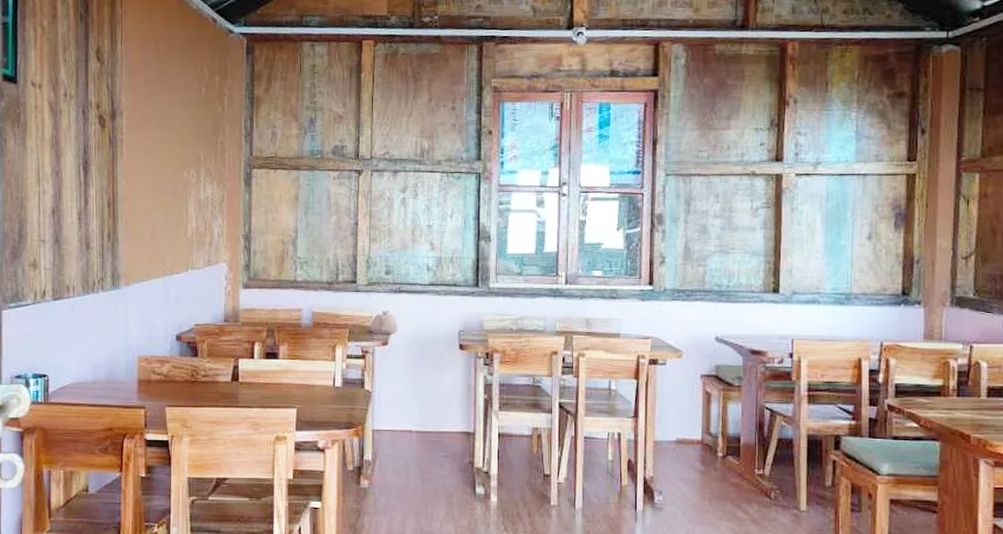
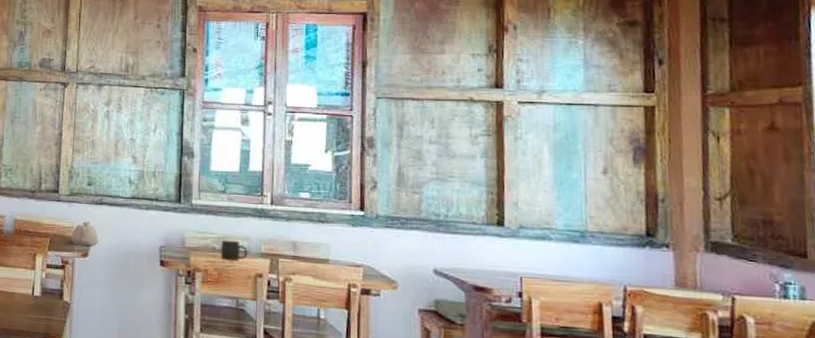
mug: none [517,320,544,341] -> present [220,239,248,261]

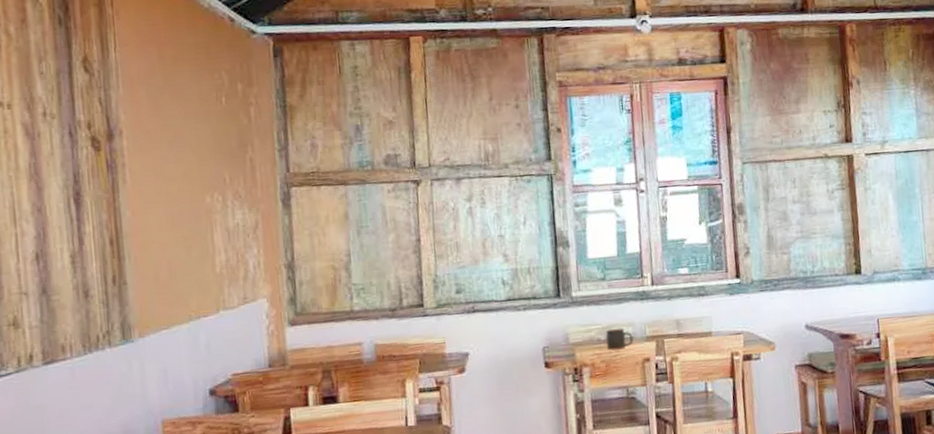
teapot: present [70,222,99,247] -> none [442,333,476,362]

